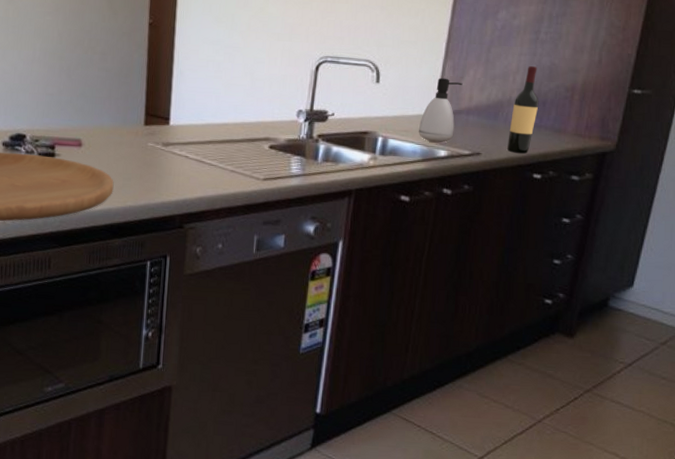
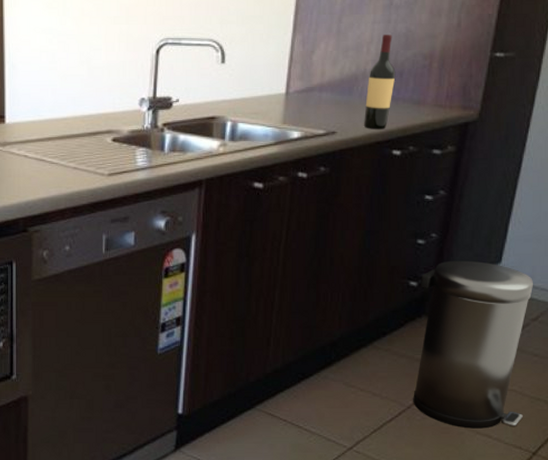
soap dispenser: present [418,77,463,143] -> none [269,53,314,124]
pedal bin: none [544,281,663,448] -> present [413,260,533,429]

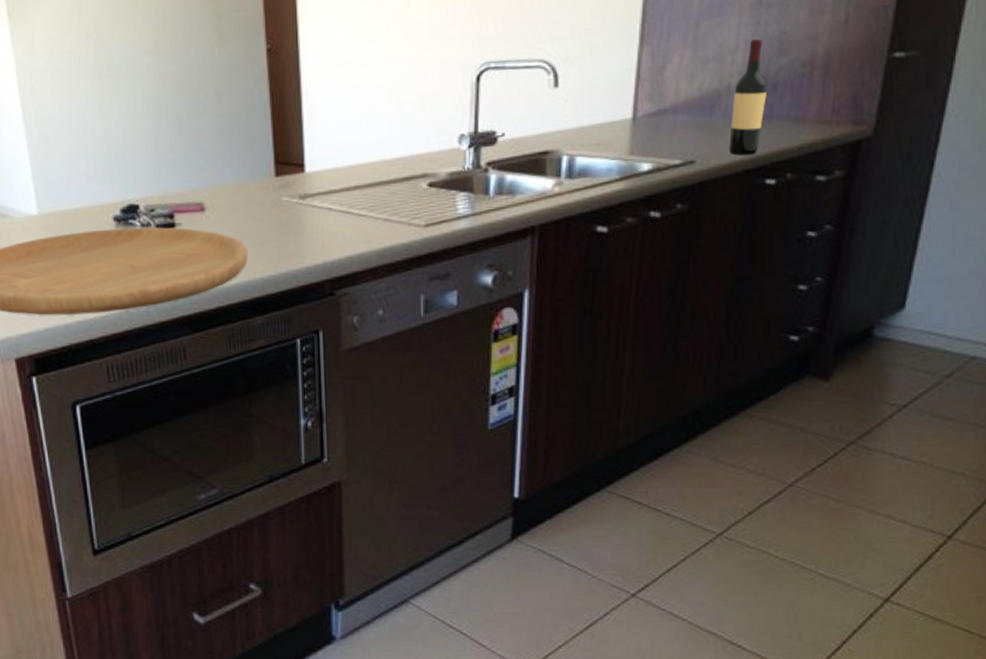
pedal bin: present [413,260,533,429] -> none [796,307,946,509]

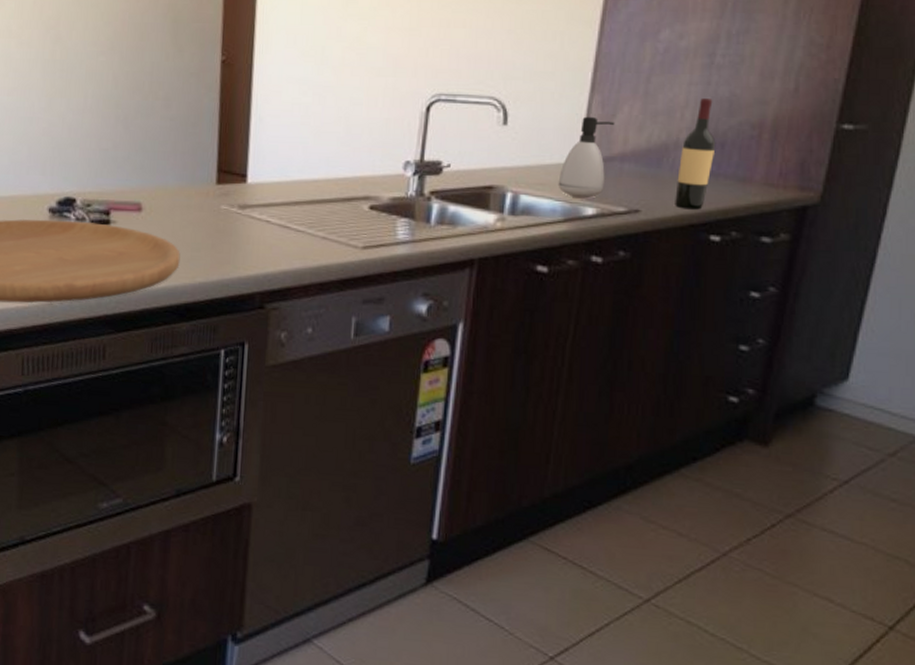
soap dispenser: none [612,69,666,155] -> present [558,116,615,199]

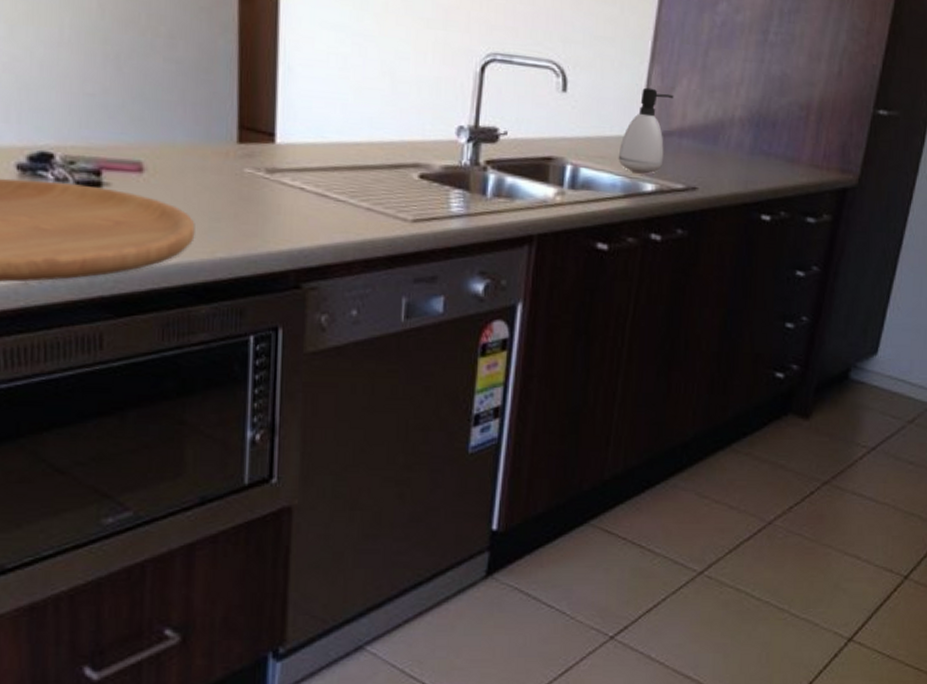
wine bottle: present [675,98,716,211] -> none [730,76,768,190]

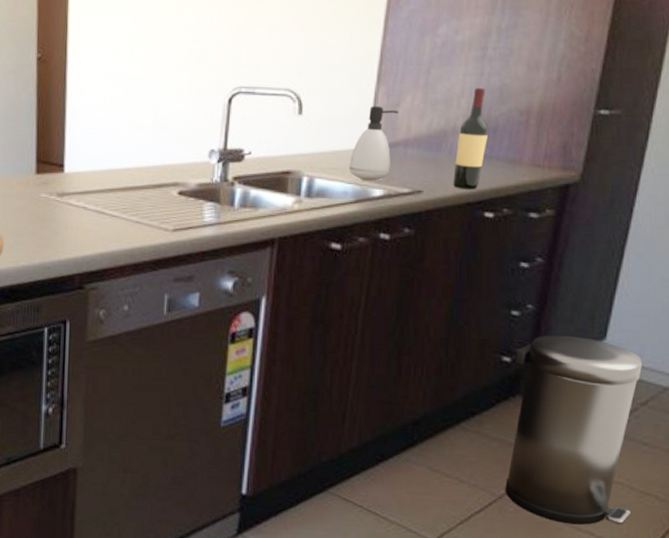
wine bottle: none [730,76,768,190] -> present [453,88,489,191]
pedal bin: none [775,349,911,548] -> present [505,335,642,525]

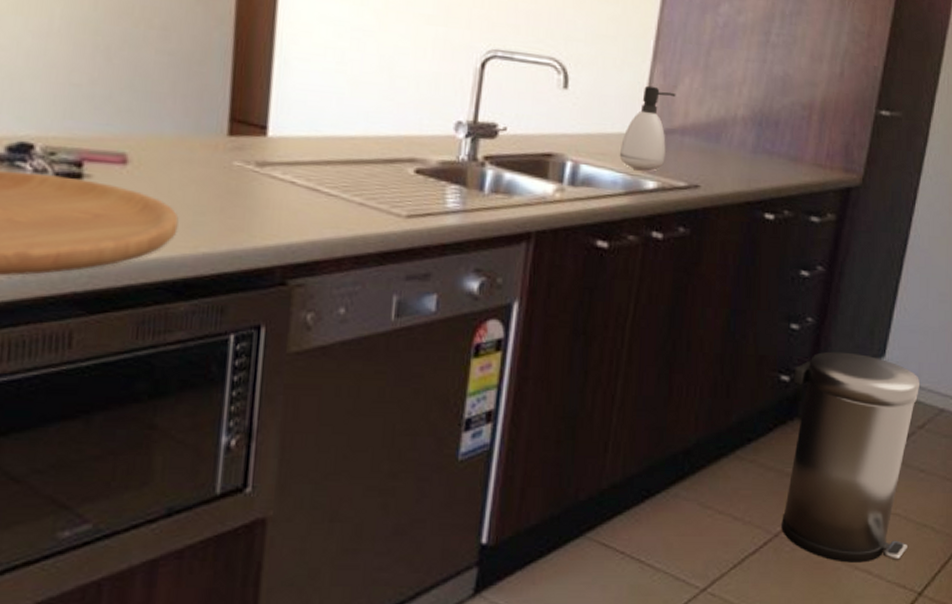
wine bottle: present [453,88,489,191] -> none [732,76,771,189]

